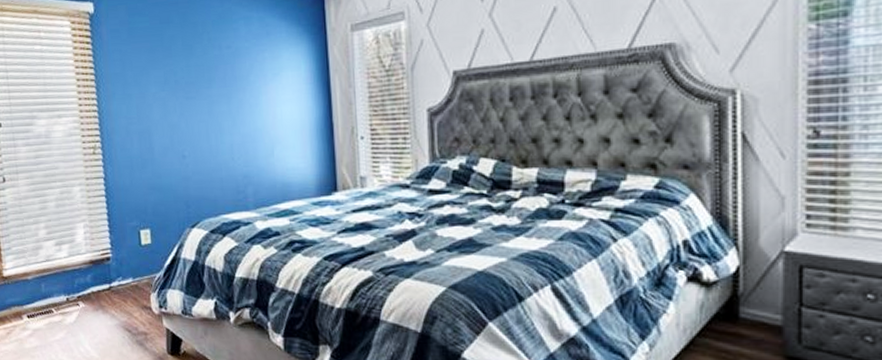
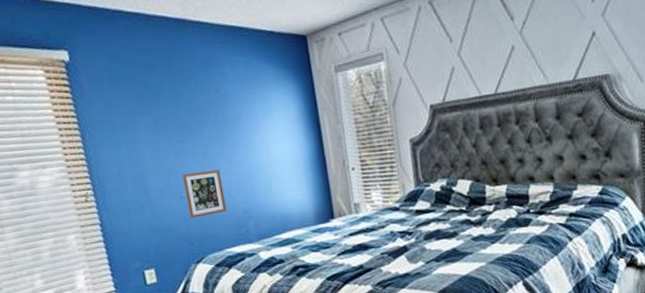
picture frame: none [186,129,227,180] -> present [182,169,227,219]

